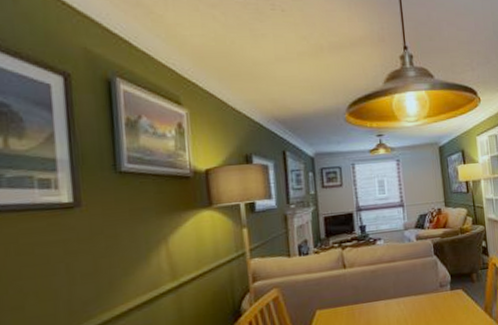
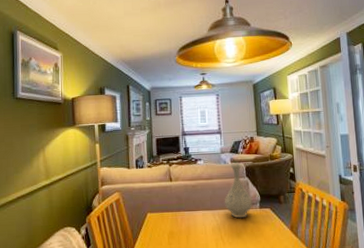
vase: none [410,240,443,305] -> present [224,163,253,219]

